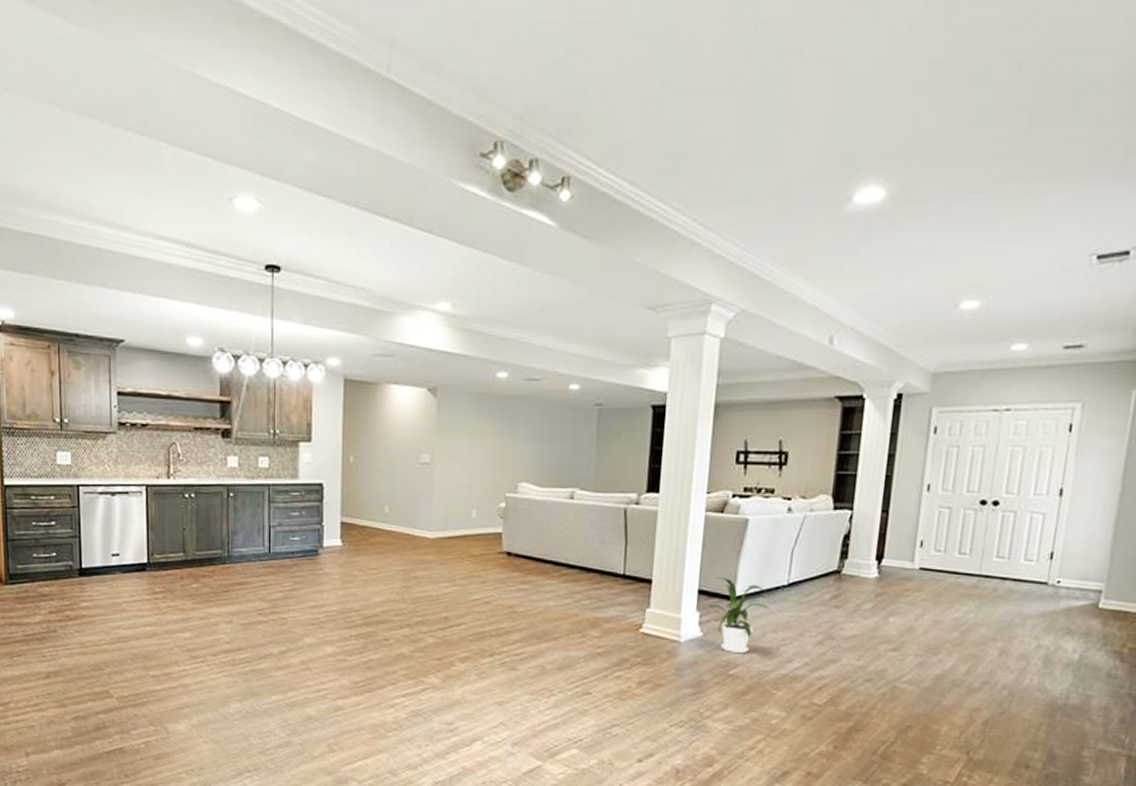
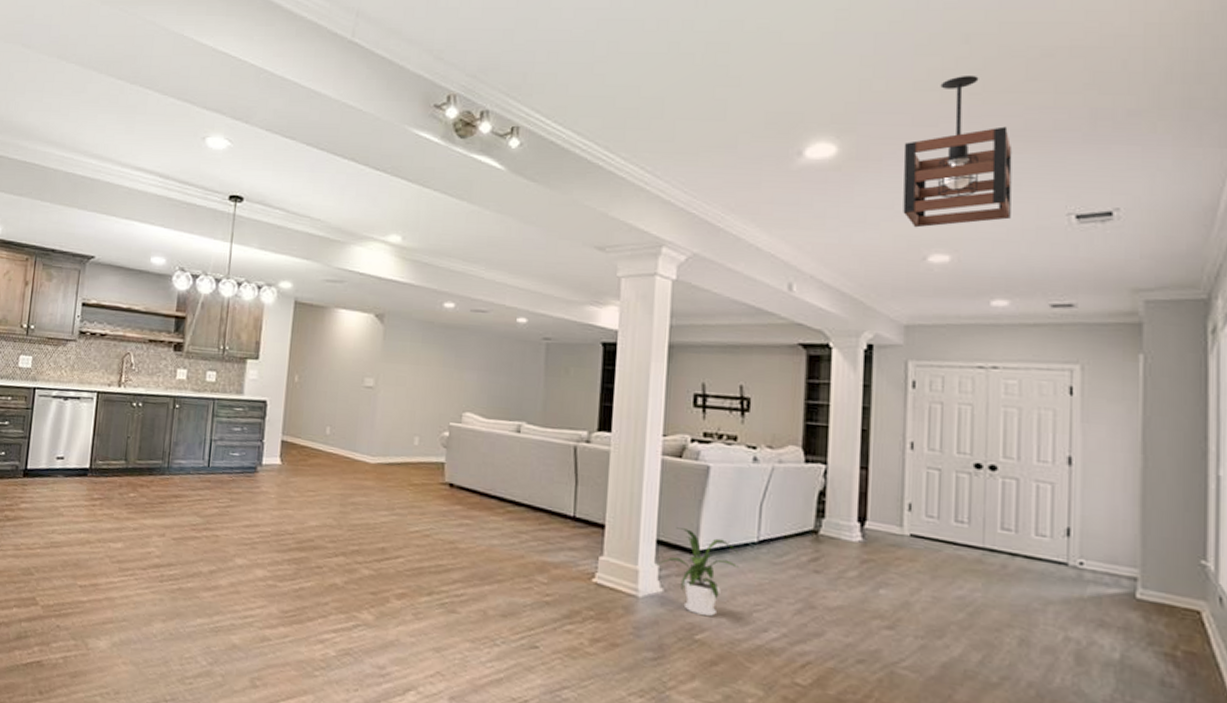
pendant light: none [941,109,1049,274] -> present [903,76,1013,228]

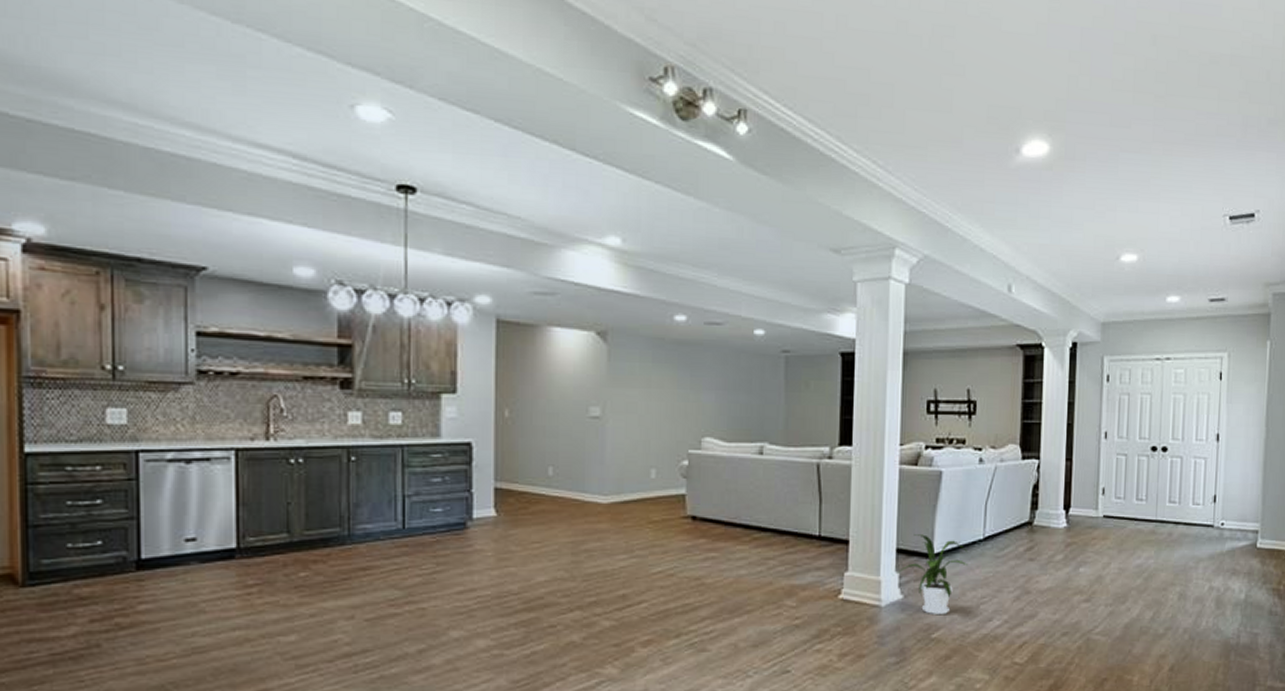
pendant light: present [903,76,1013,228] -> none [1102,77,1186,228]

